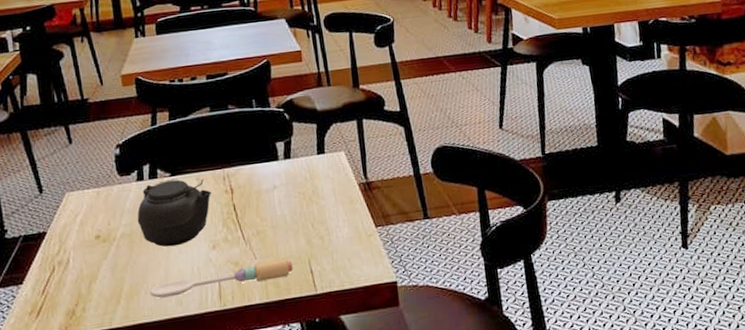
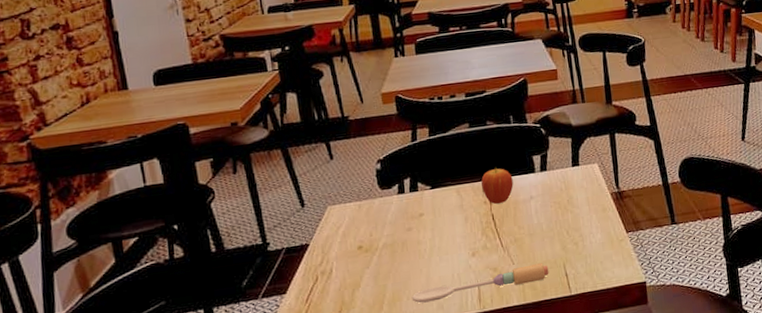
teapot: present [137,178,211,247] -> none [398,191,471,256]
fruit: none [222,154,256,193] -> present [481,167,514,204]

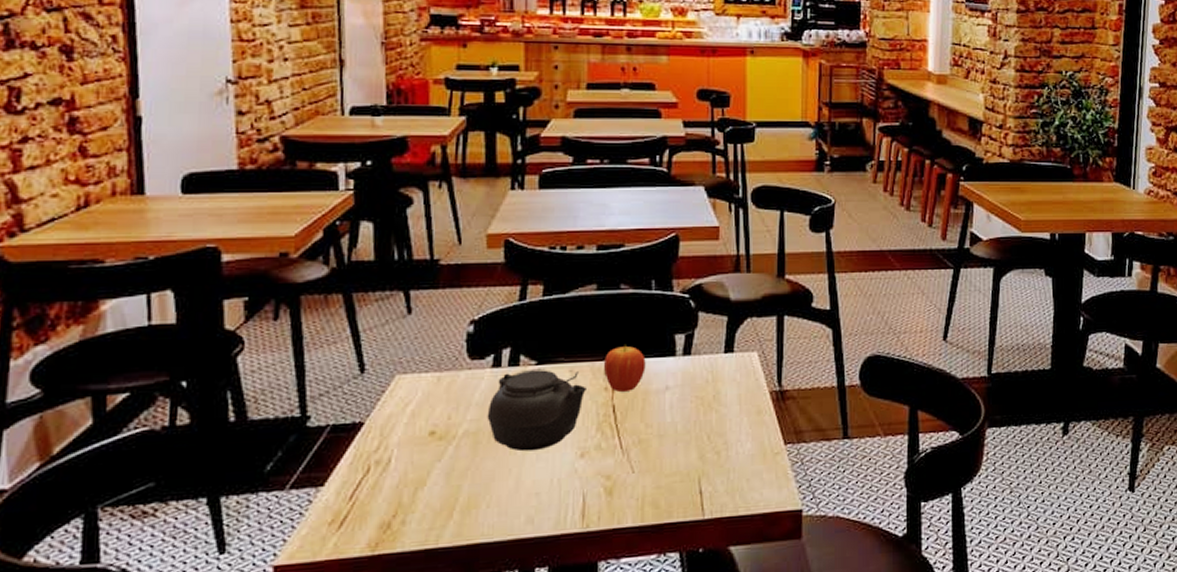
teapot: none [398,191,471,256] -> present [487,368,586,452]
spoon: present [411,263,549,304] -> none [493,474,679,514]

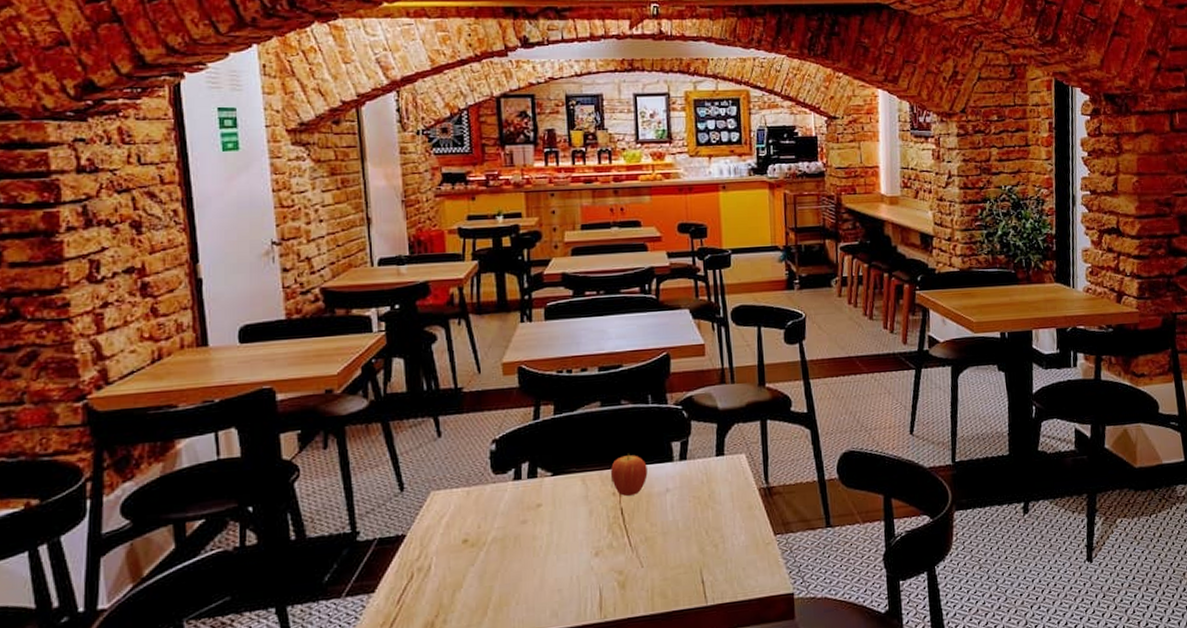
teapot: present [487,368,586,452] -> none [511,478,597,553]

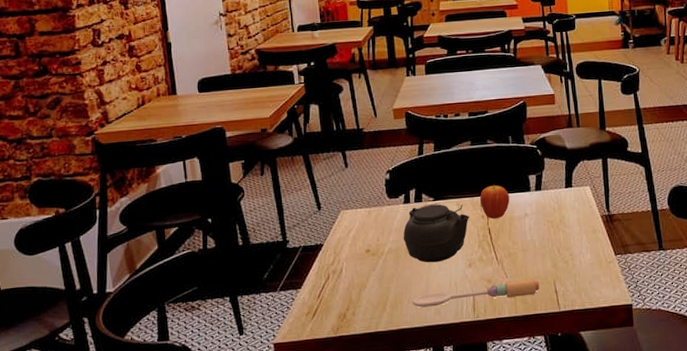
teapot: none [511,478,597,553] -> present [403,203,469,263]
spoon: none [521,567,683,610] -> present [412,278,540,308]

